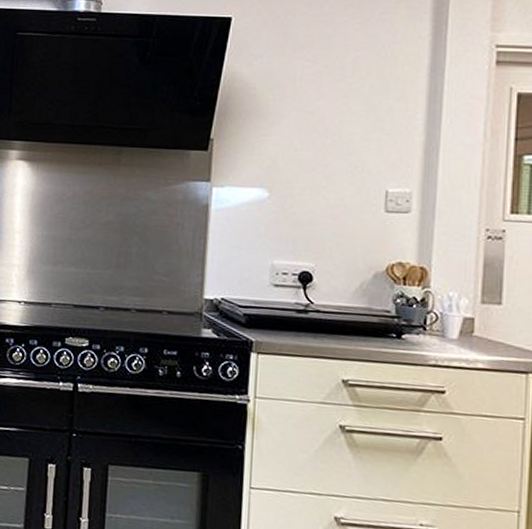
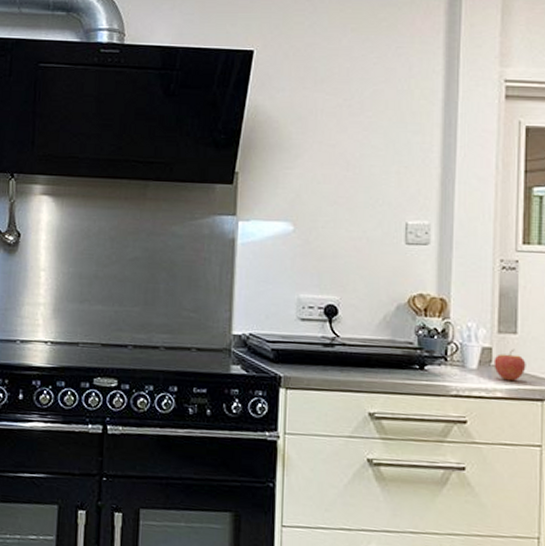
fruit: none [475,320,511,353] -> present [494,349,526,382]

